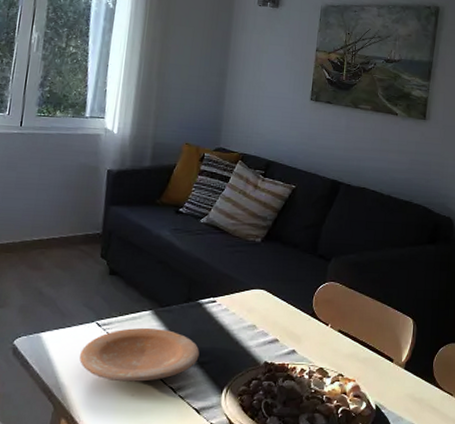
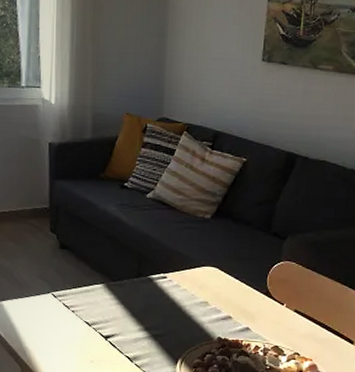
plate: present [79,328,200,382] -> none [40,300,153,350]

